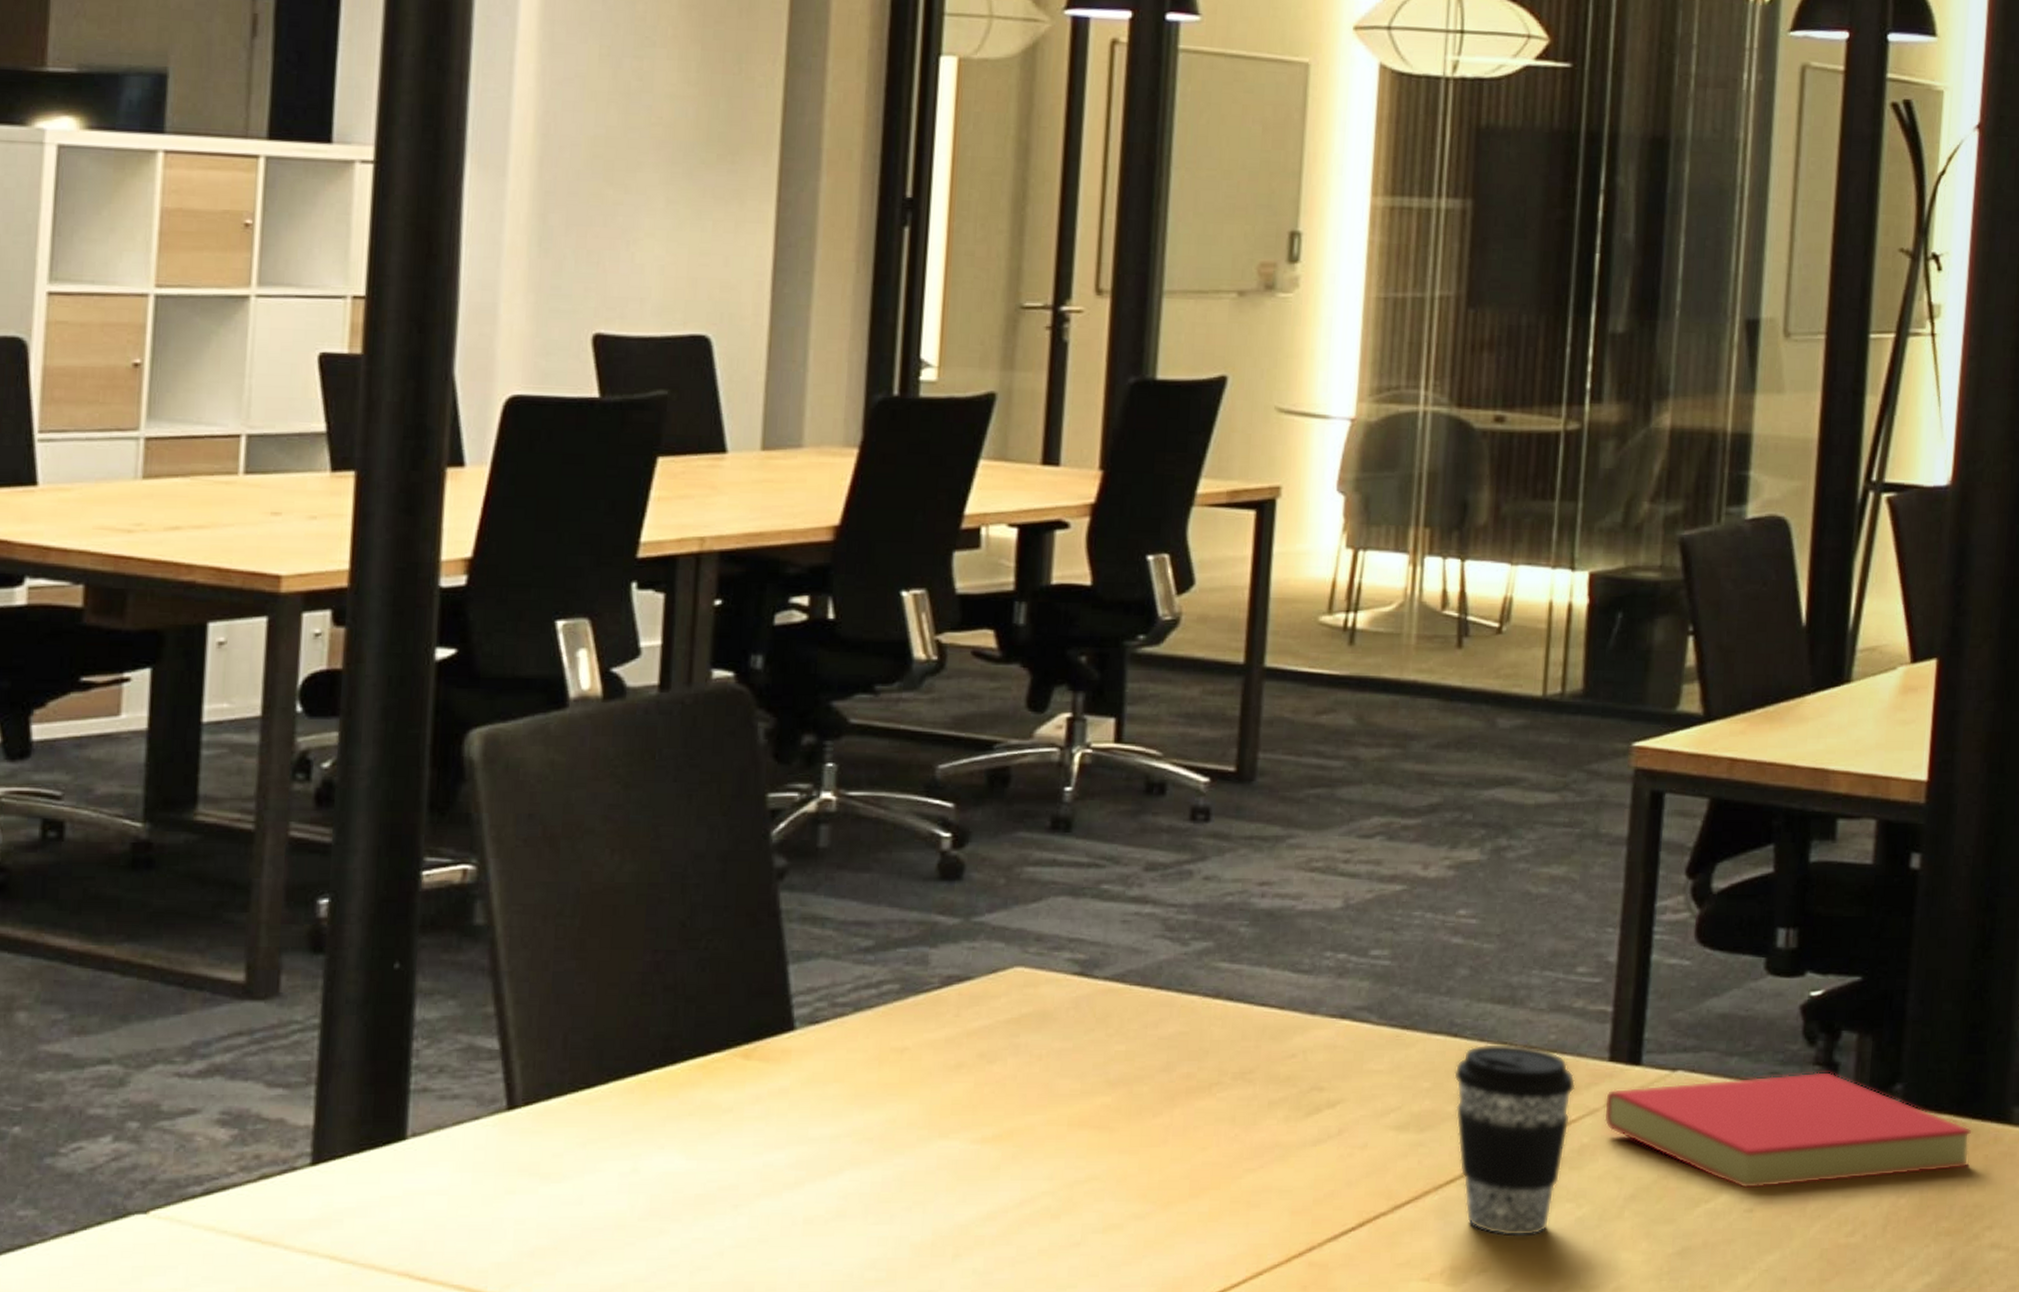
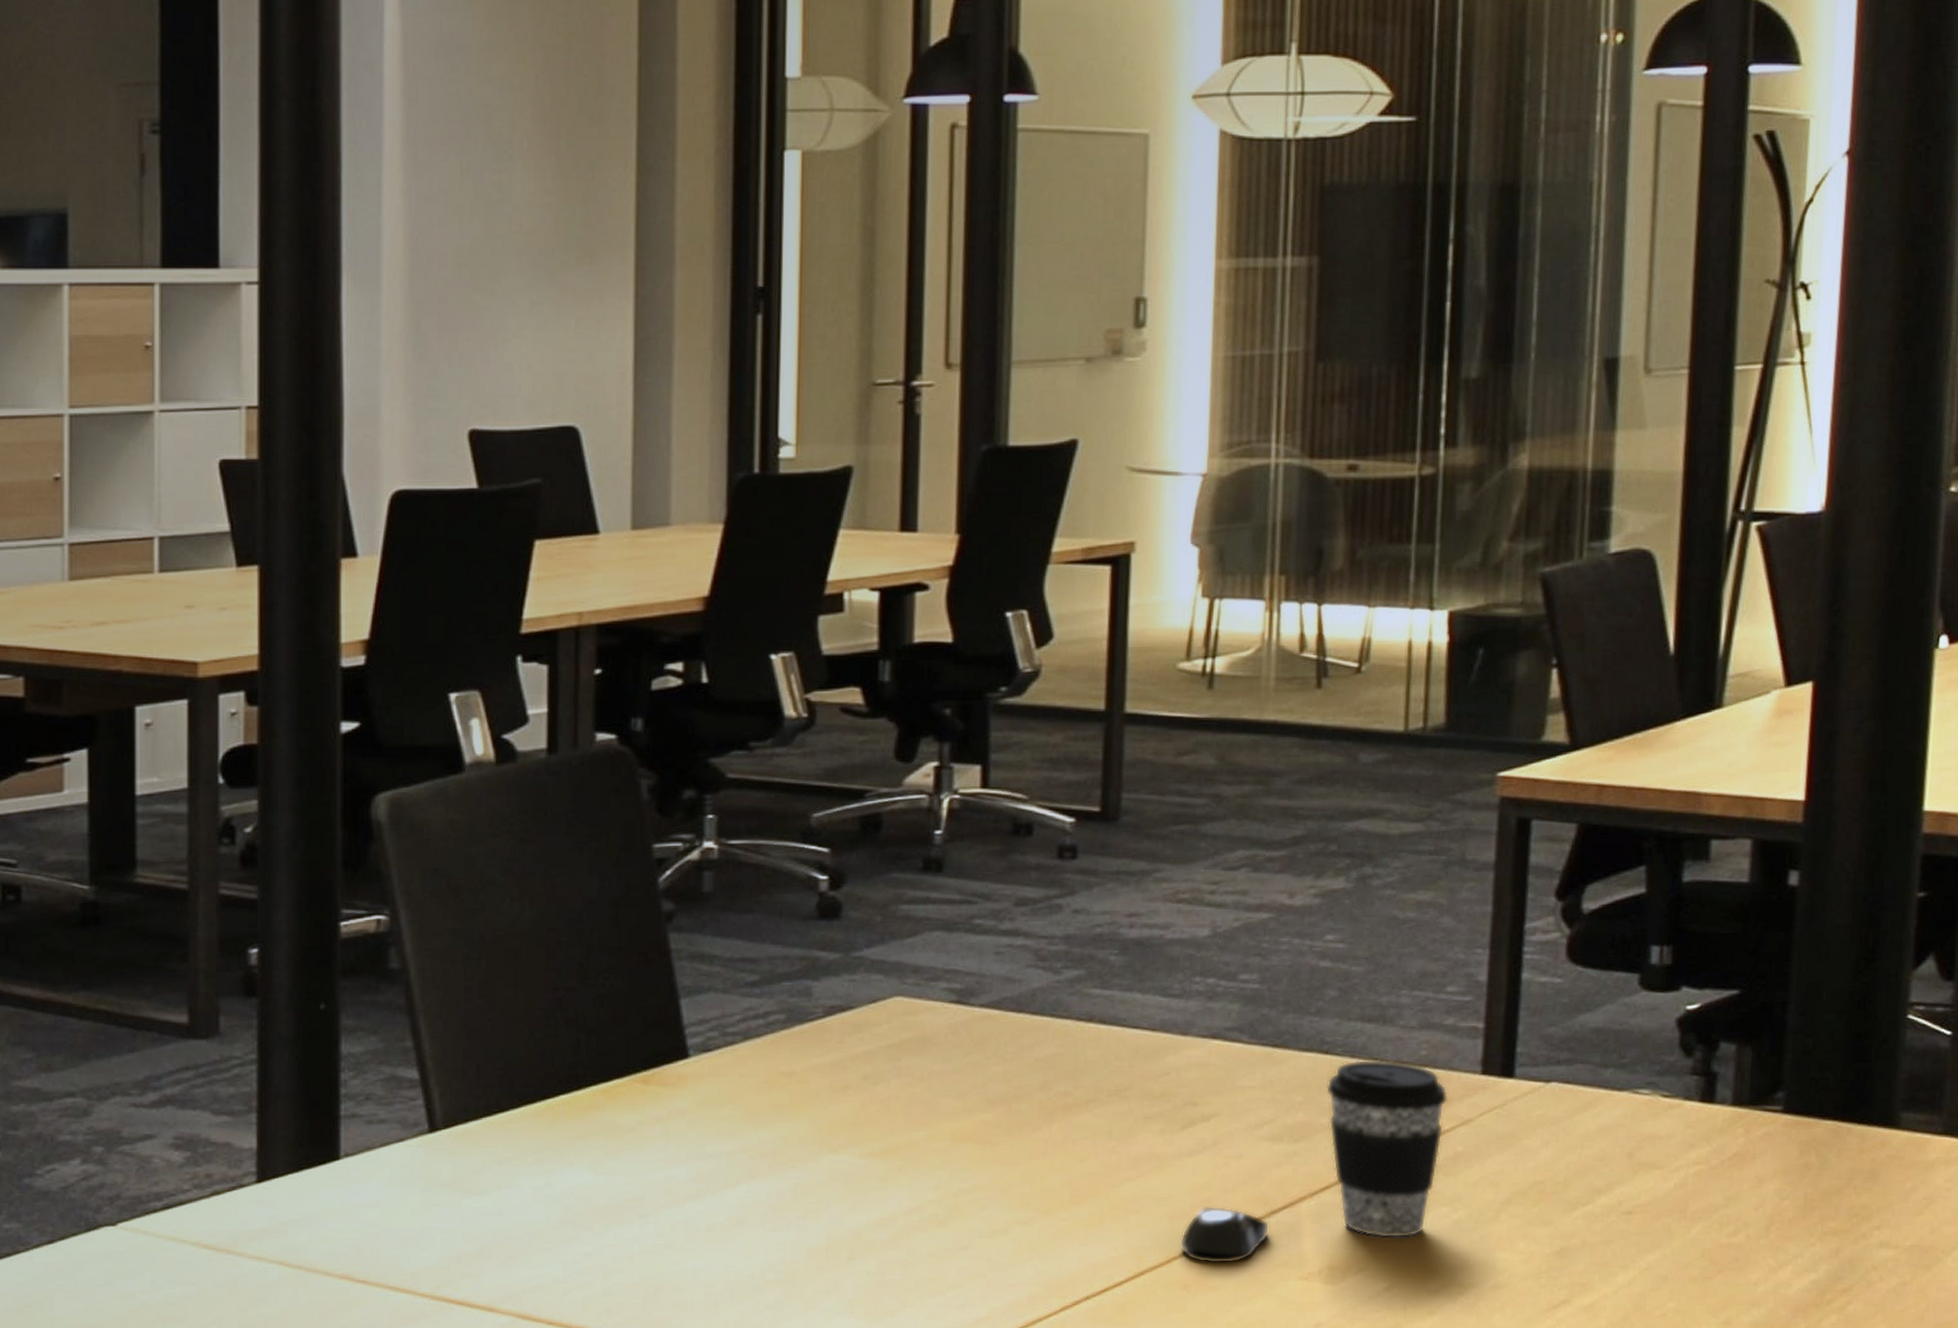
computer mouse: none [1301,1200,1393,1264] -> present [1180,1206,1270,1264]
book: present [1603,1071,1972,1189] -> none [1477,1080,1858,1193]

